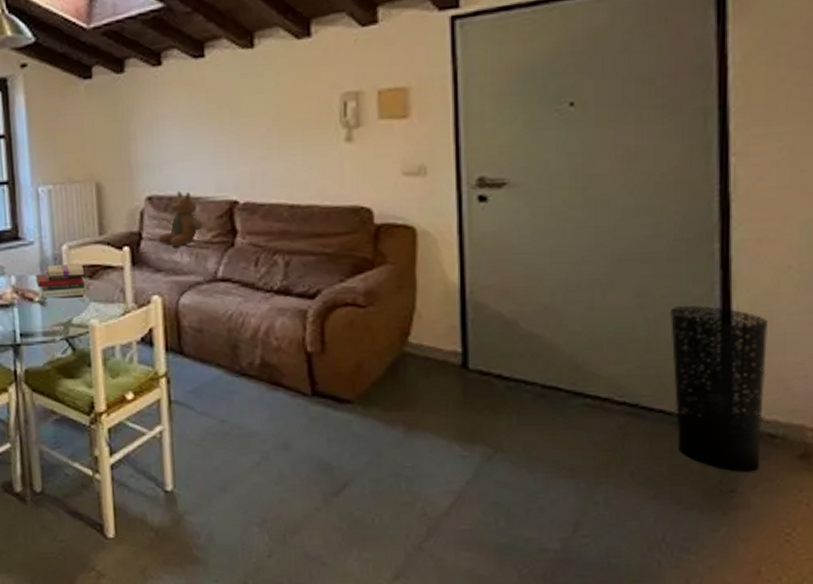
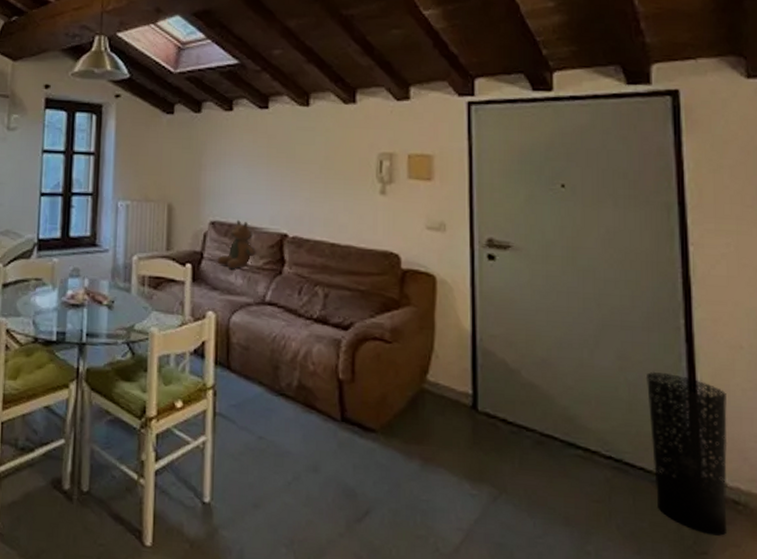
books: present [35,264,88,299] -> none [106,273,151,306]

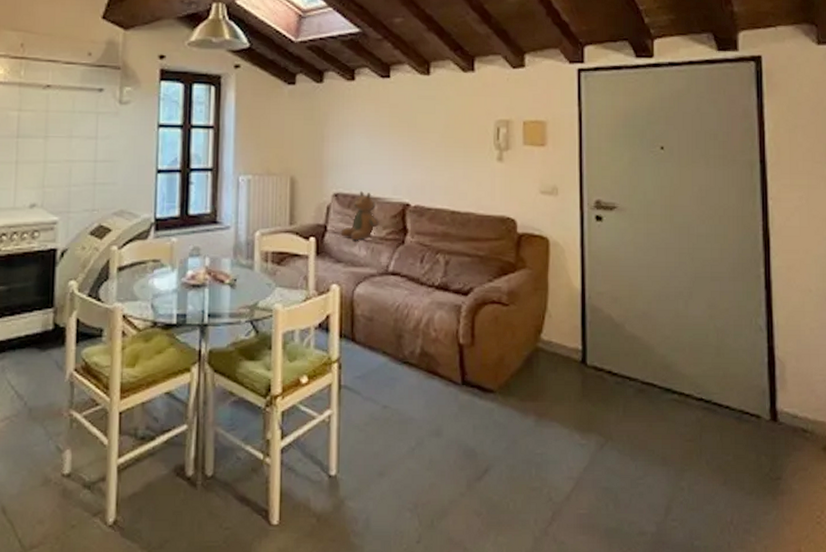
umbrella stand: present [645,371,728,536] -> none [731,317,798,462]

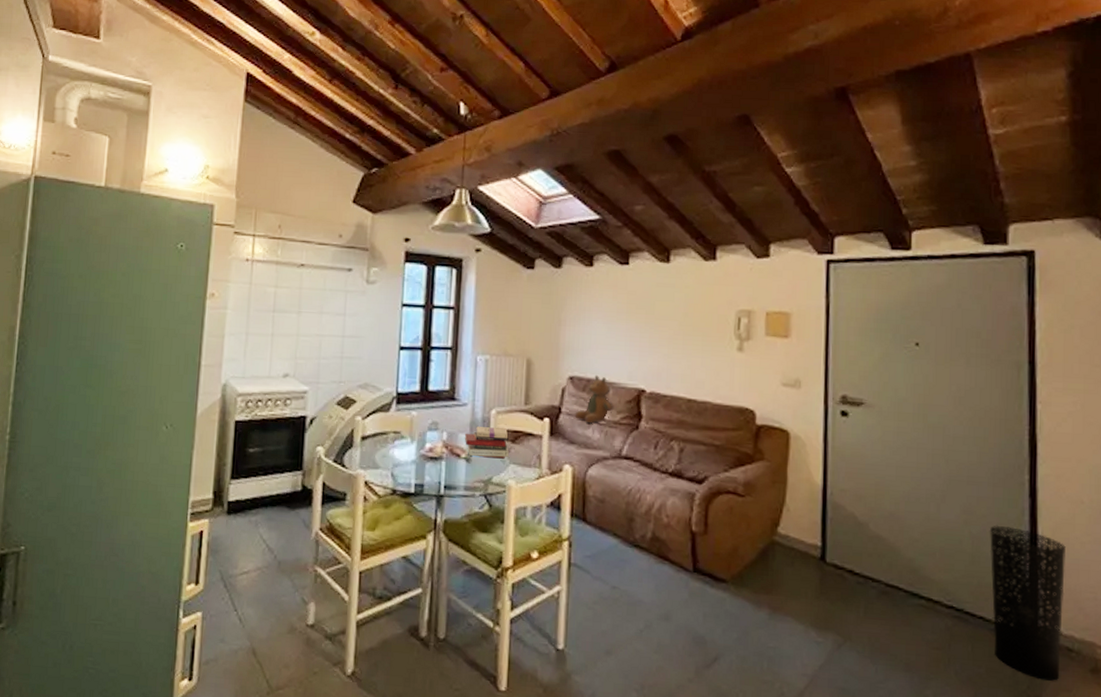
books: none [228,250,275,282] -> present [464,426,509,459]
umbrella stand: none [731,317,798,462] -> present [989,525,1066,681]

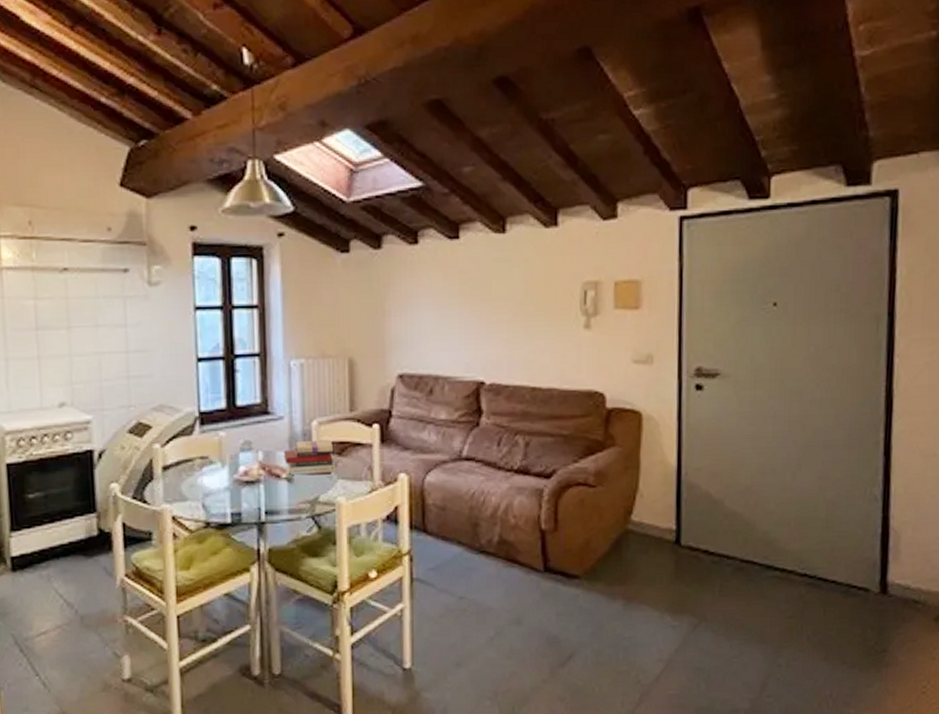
teddy bear: present [575,374,612,424] -> none [407,369,449,426]
umbrella stand: present [989,525,1066,681] -> none [843,487,917,634]

